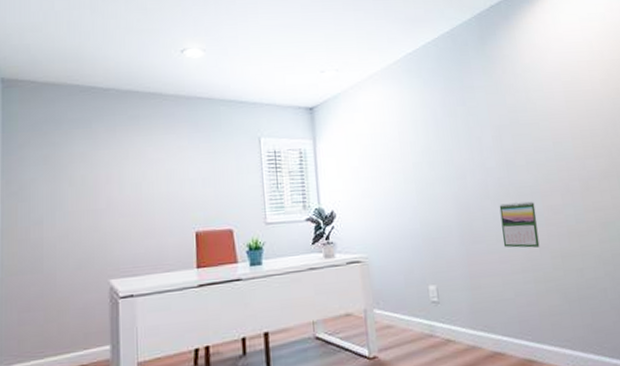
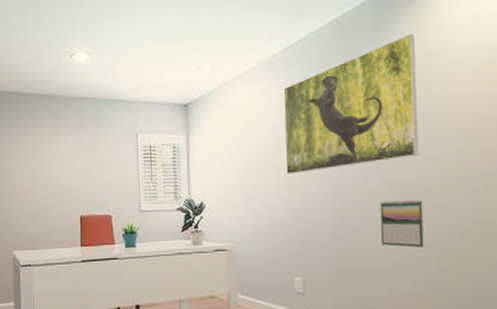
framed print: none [405,49,528,180] -> present [283,33,419,174]

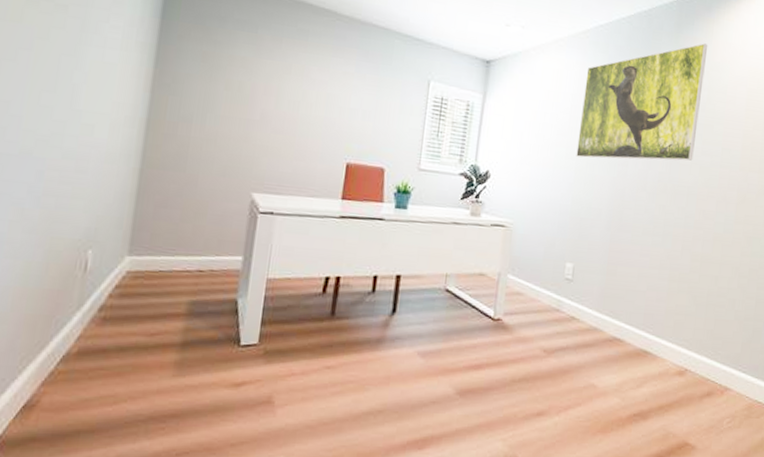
calendar: present [379,199,424,248] -> none [648,198,688,248]

